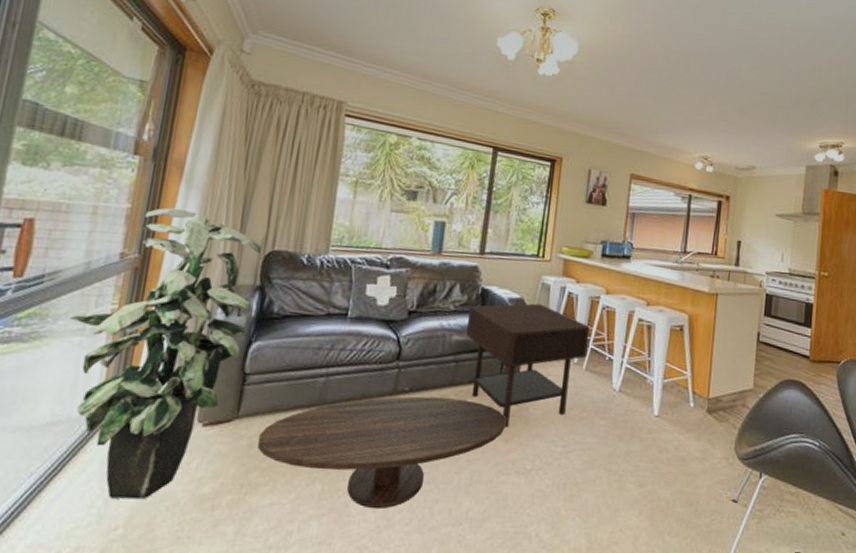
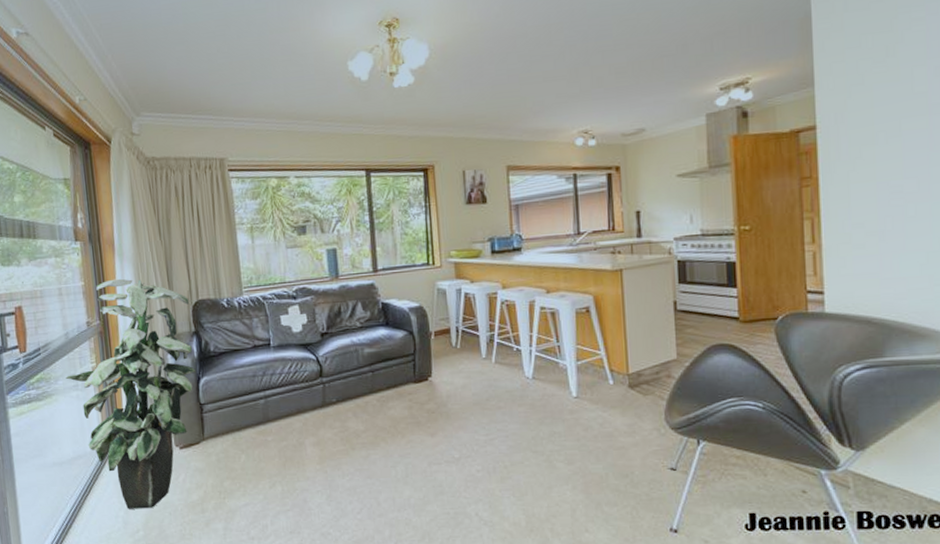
coffee table: present [257,396,506,510] -> none [224,403,429,503]
side table: present [465,303,590,428] -> none [373,308,494,424]

